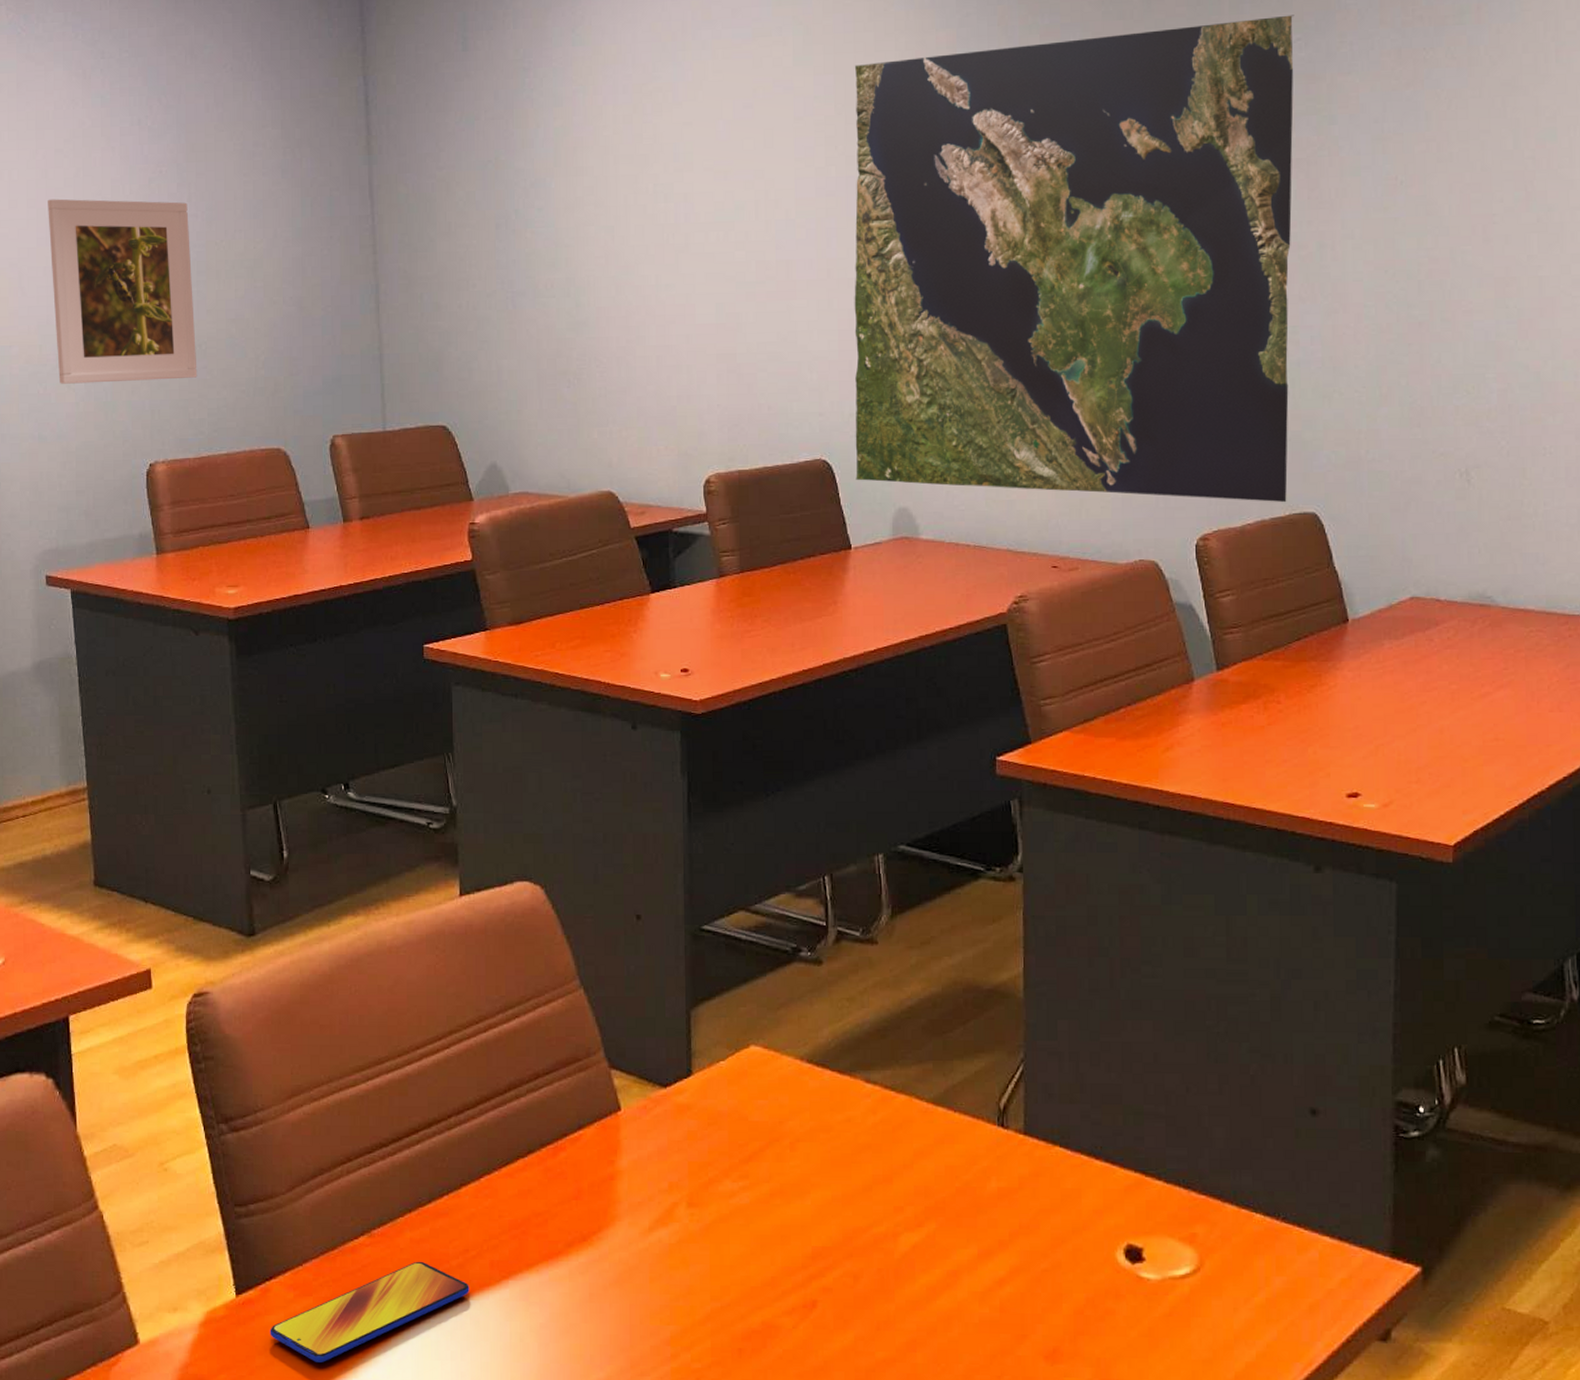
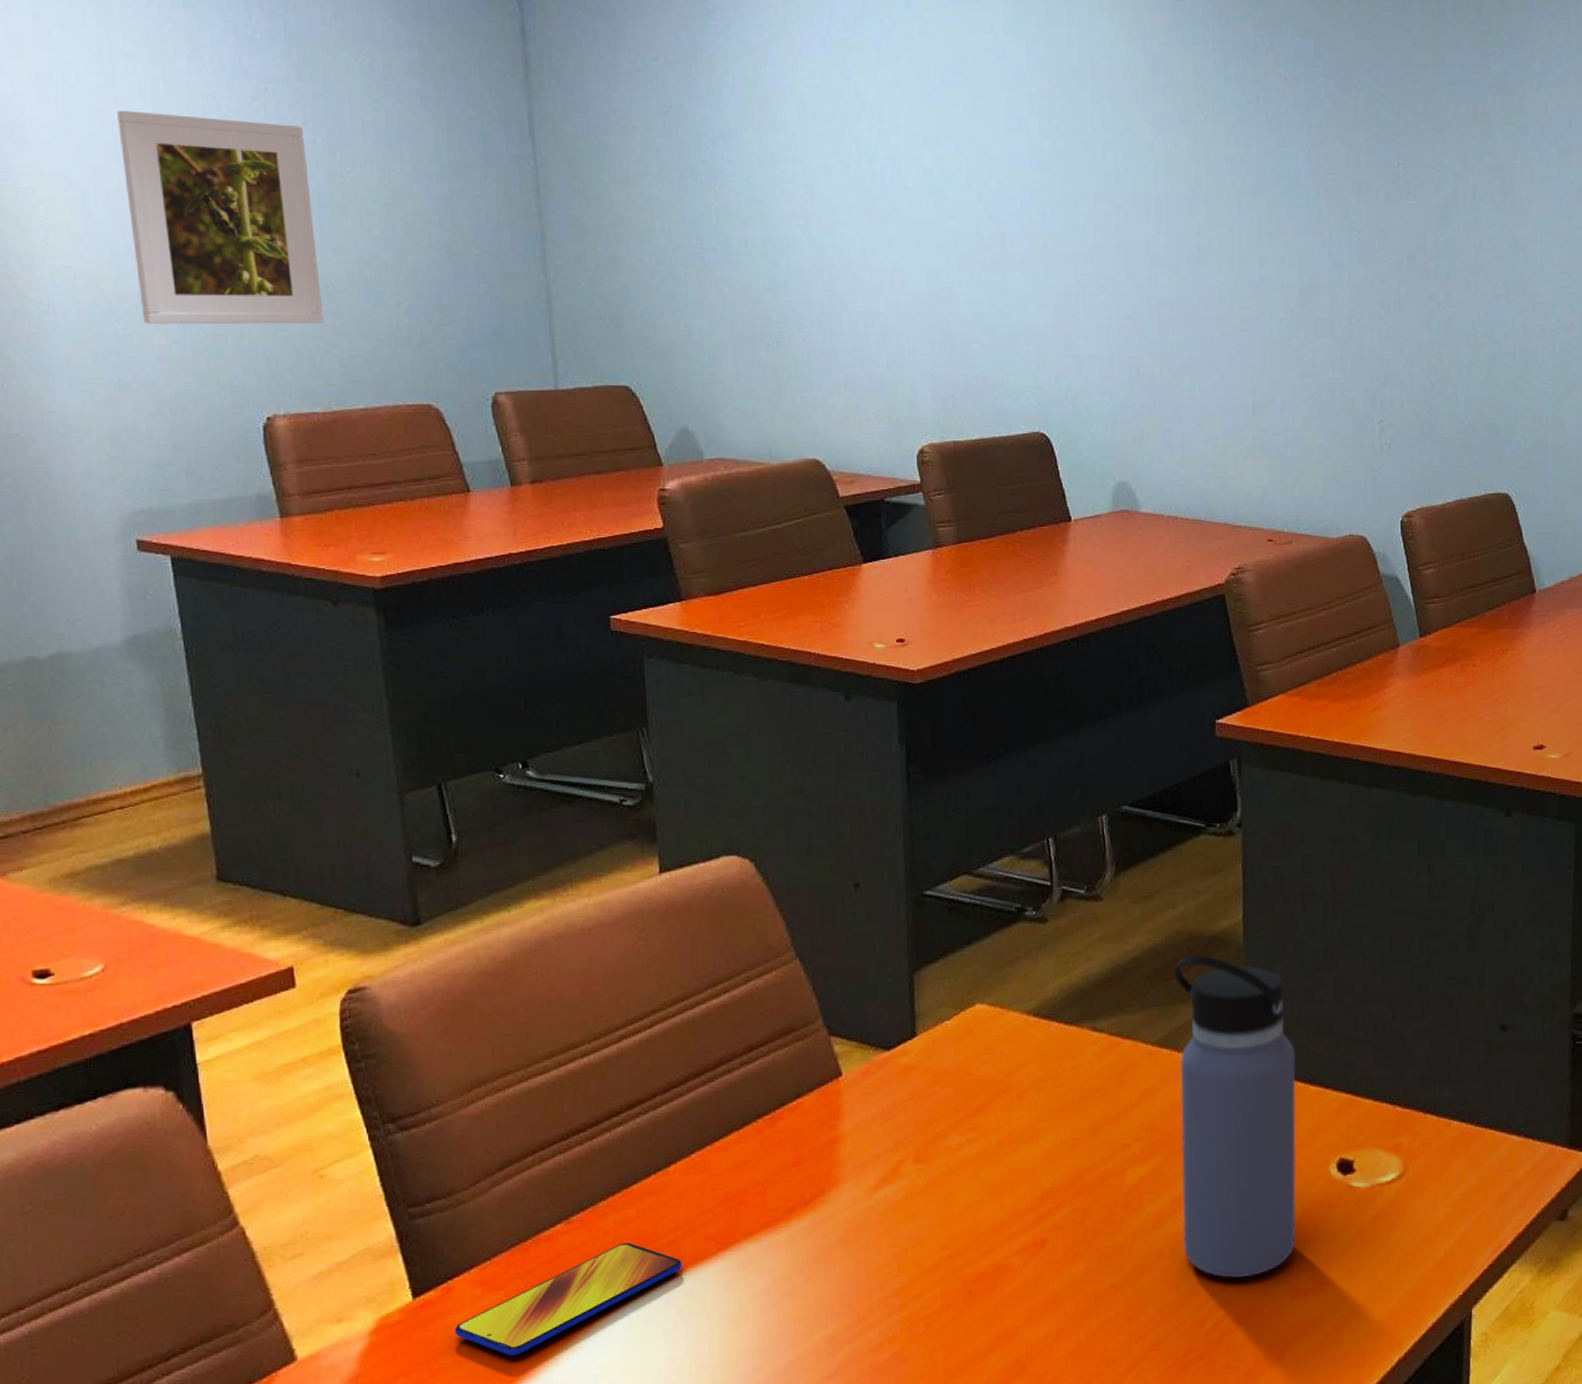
world map: present [854,15,1294,503] -> none [1068,28,1491,484]
water bottle: none [950,1008,1080,1367] -> present [1173,954,1297,1278]

